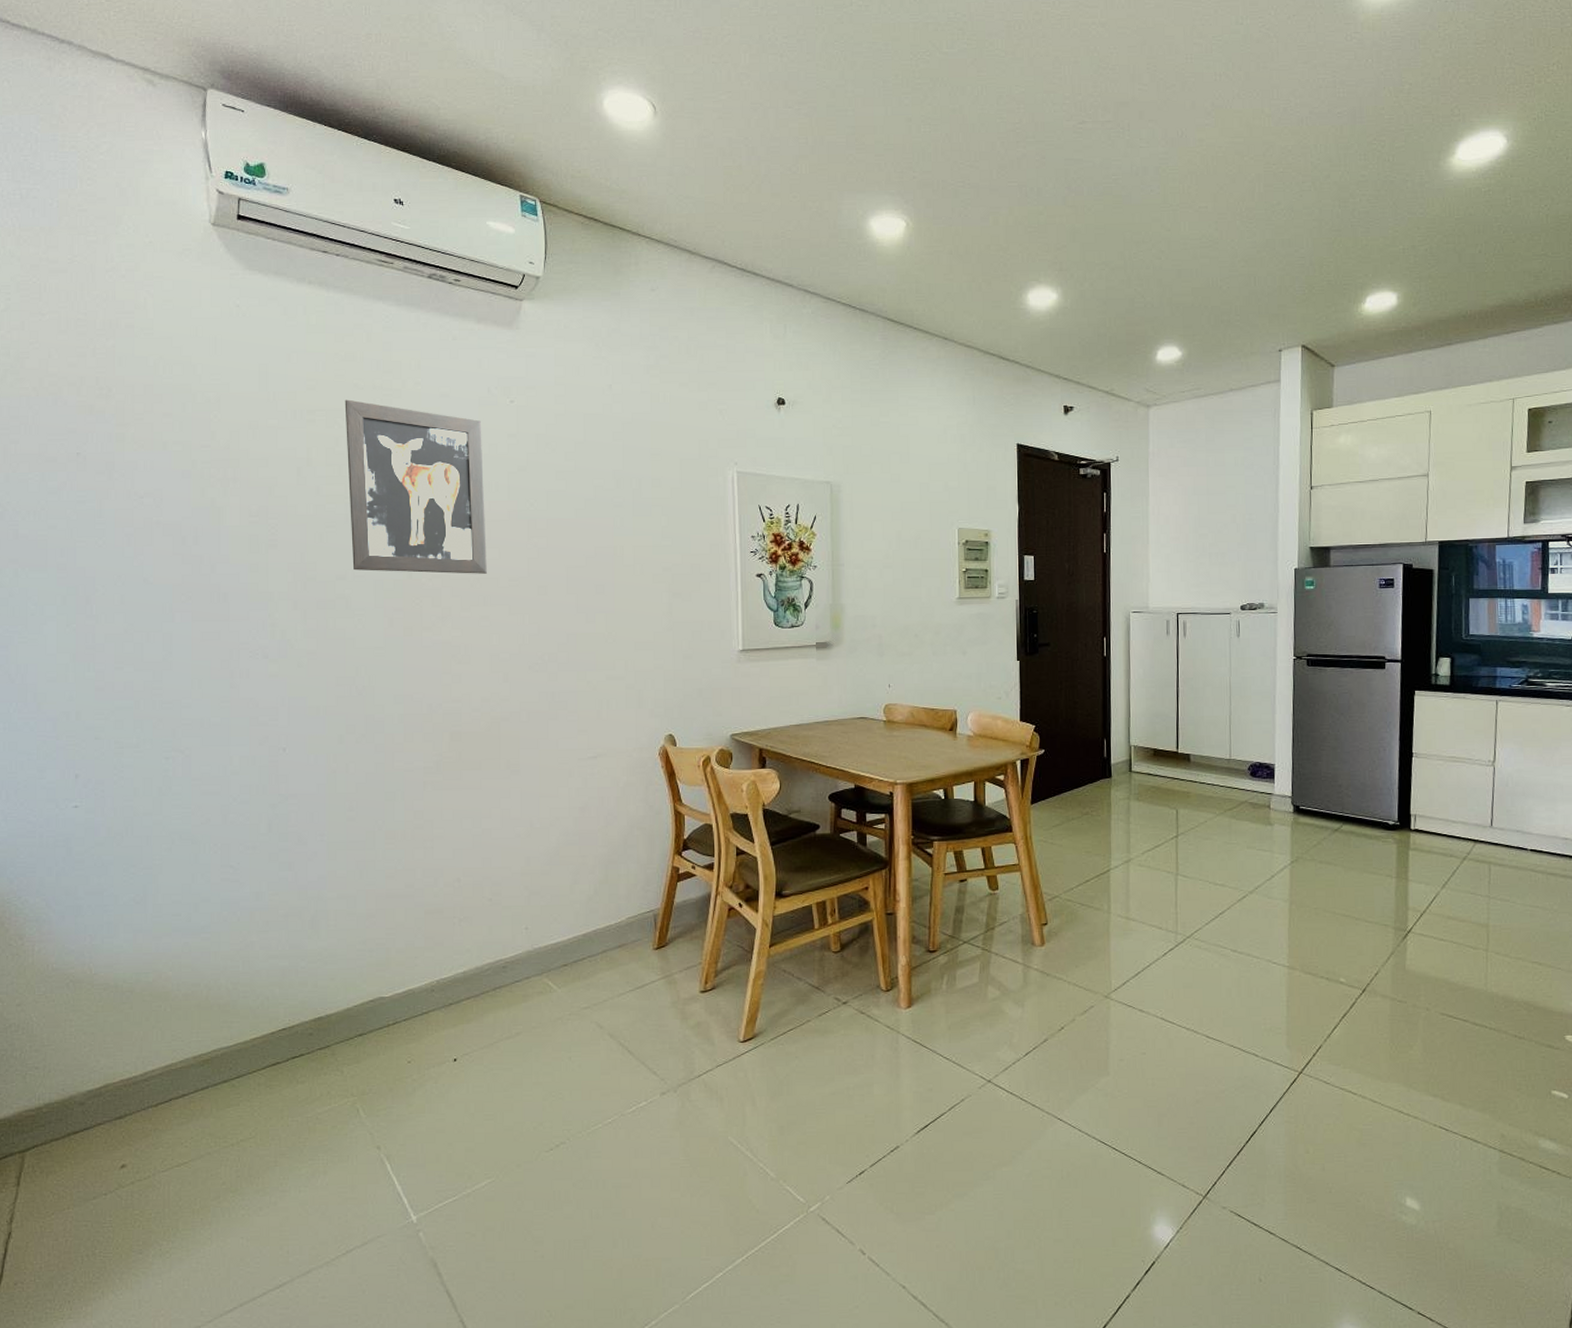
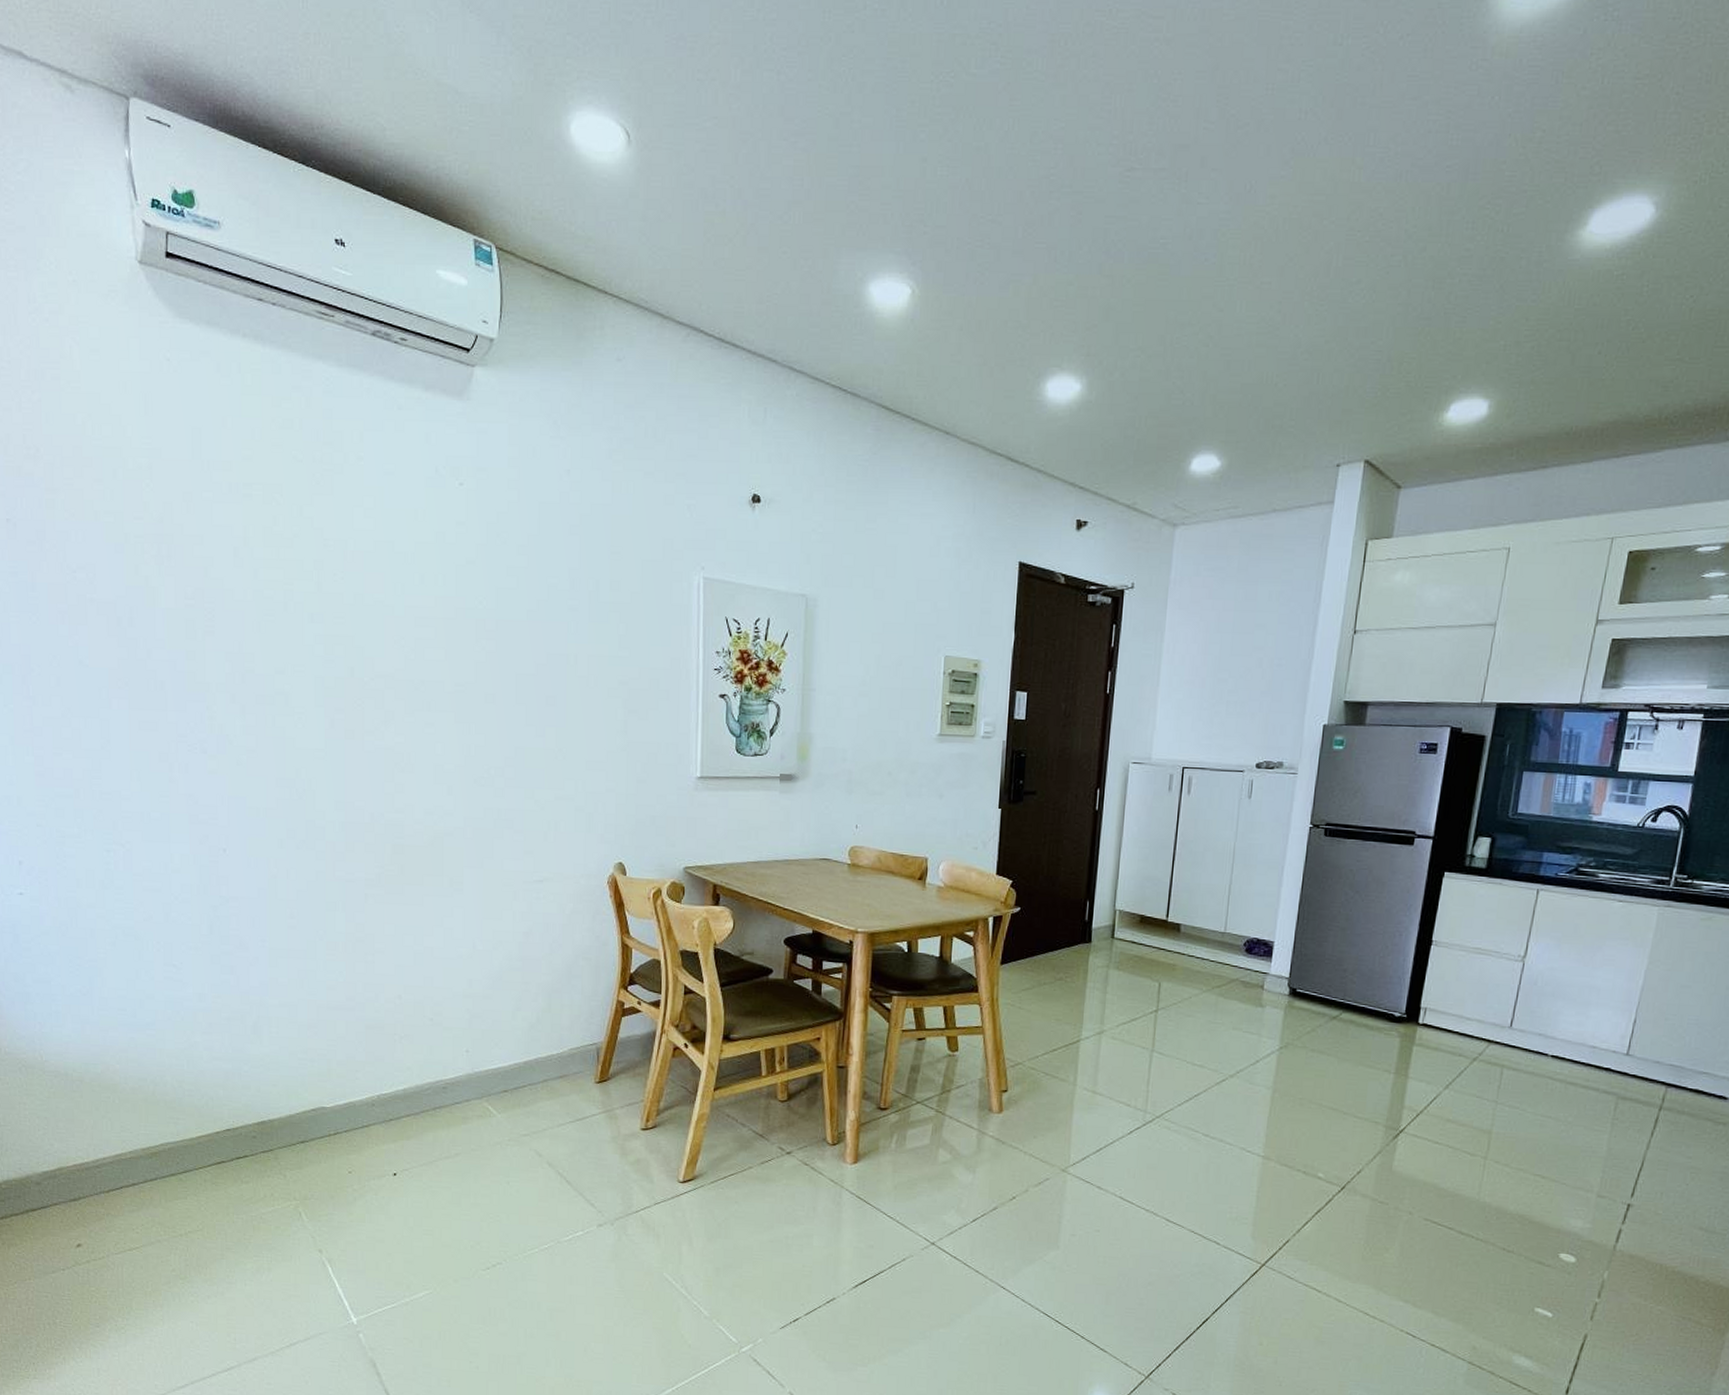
wall art: present [344,399,487,574] -> none [282,473,432,676]

